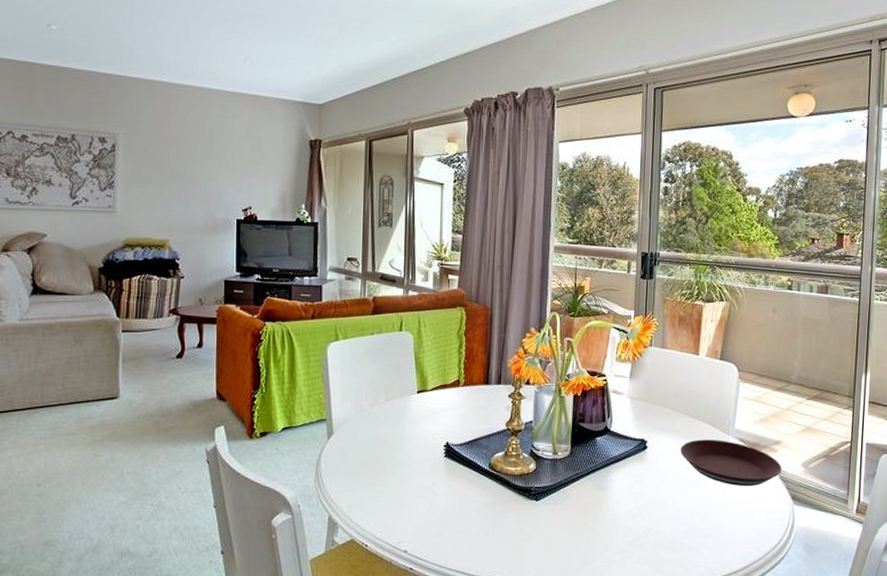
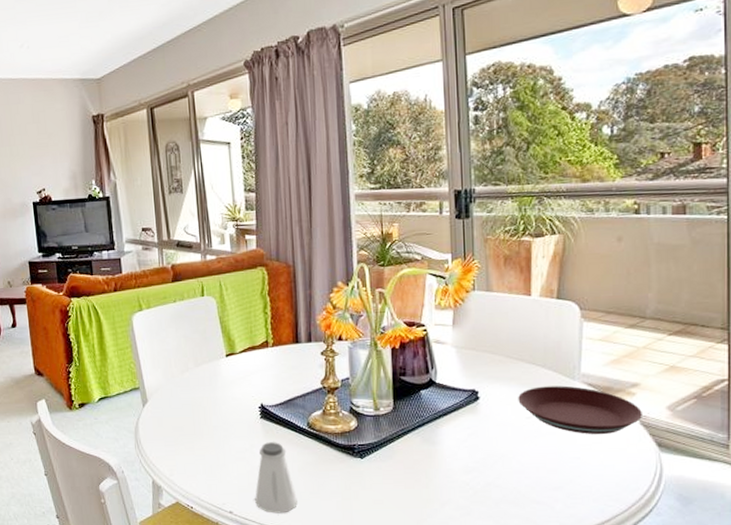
saltshaker: none [431,481,472,554] -> present [255,442,298,514]

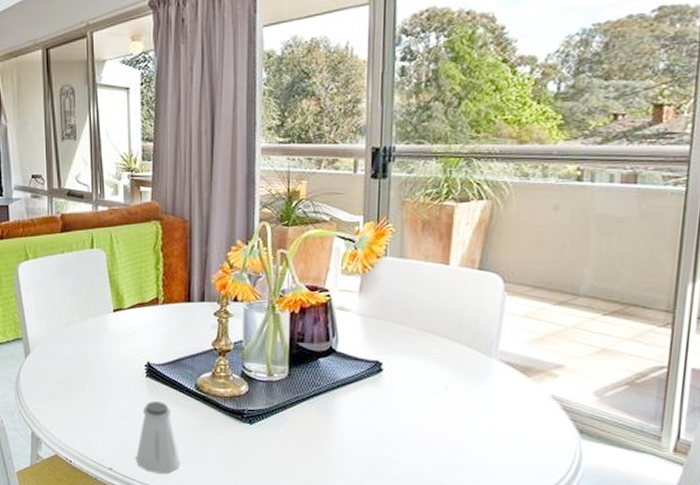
plate: present [518,385,642,434] -> none [425,362,565,416]

